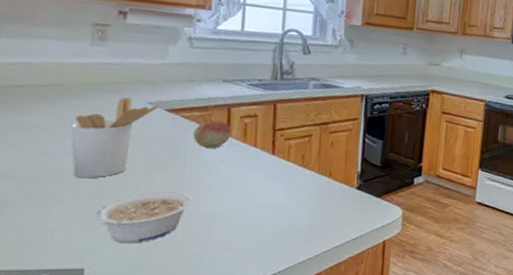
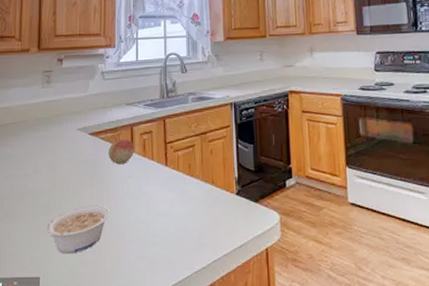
utensil holder: present [70,96,160,179] -> none [30,125,85,197]

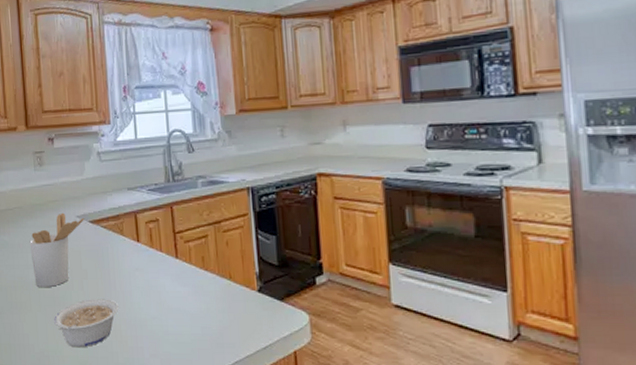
utensil holder: none [30,125,85,197] -> present [30,212,85,288]
fruit: present [108,139,134,165] -> none [112,228,140,256]

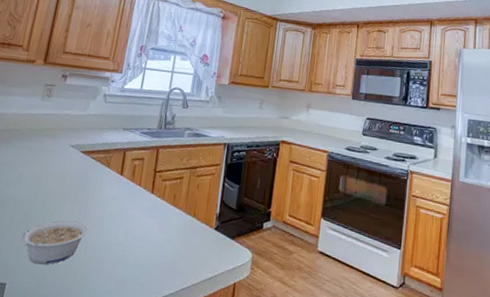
utensil holder: present [30,212,85,288] -> none [13,140,78,206]

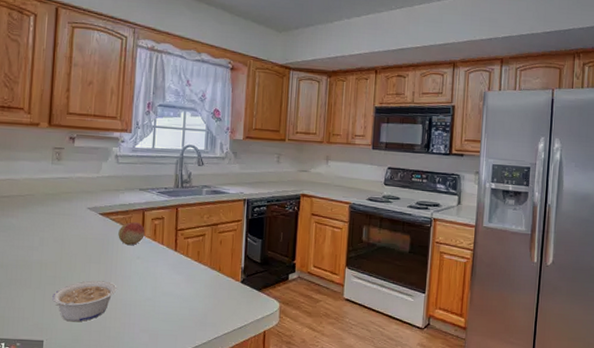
fruit: none [96,161,124,186] -> present [118,222,145,246]

